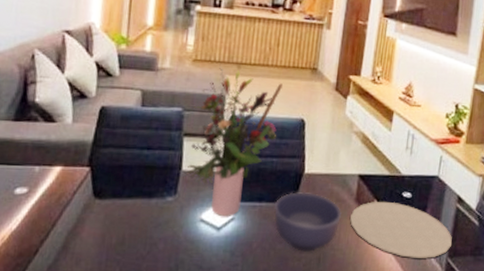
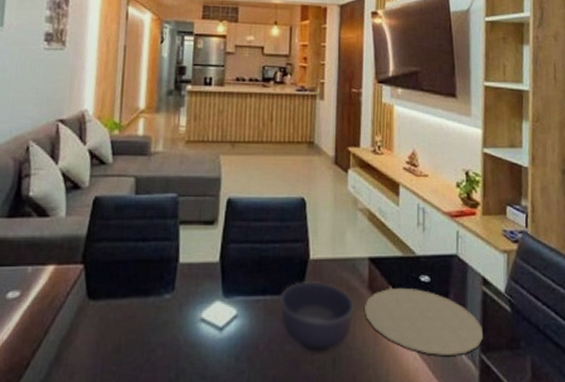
bouquet: present [185,64,283,216] -> none [183,144,279,314]

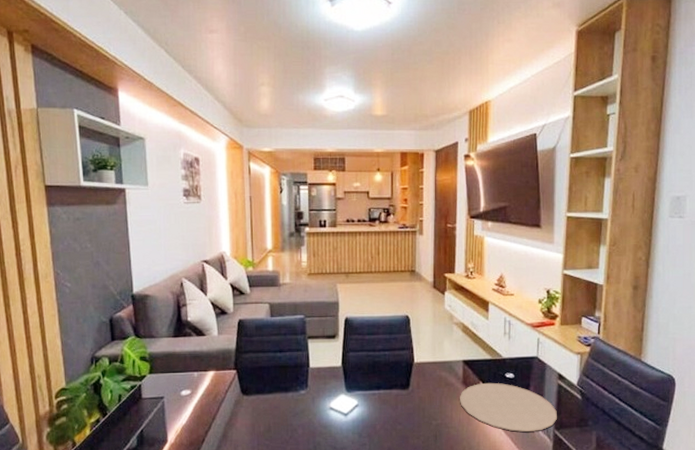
bowl: present [279,280,354,353] -> none [391,378,451,431]

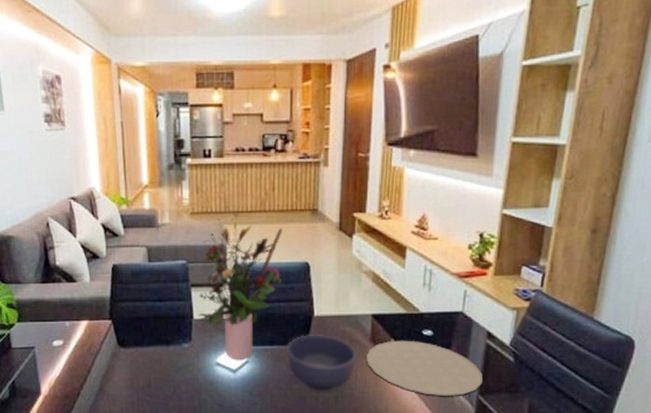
bouquet: none [313,275,386,404] -> present [197,214,282,359]
bowl: none [391,378,451,431] -> present [286,333,356,391]

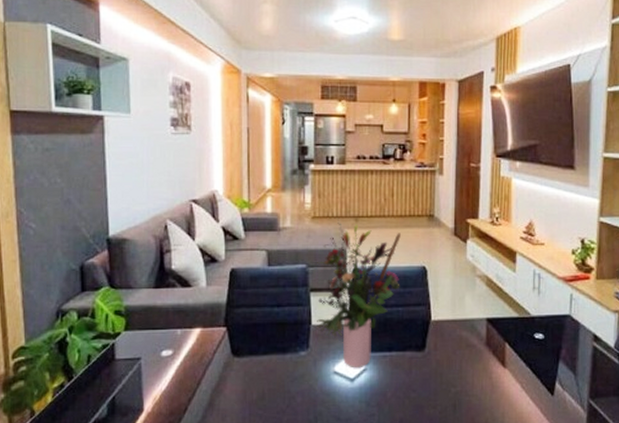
bowl: present [286,333,356,391] -> none [404,338,473,399]
placemat: present [365,340,483,397] -> none [481,344,592,402]

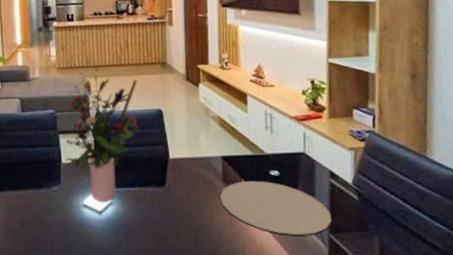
placemat: none [481,344,592,402] -> present [219,180,331,236]

